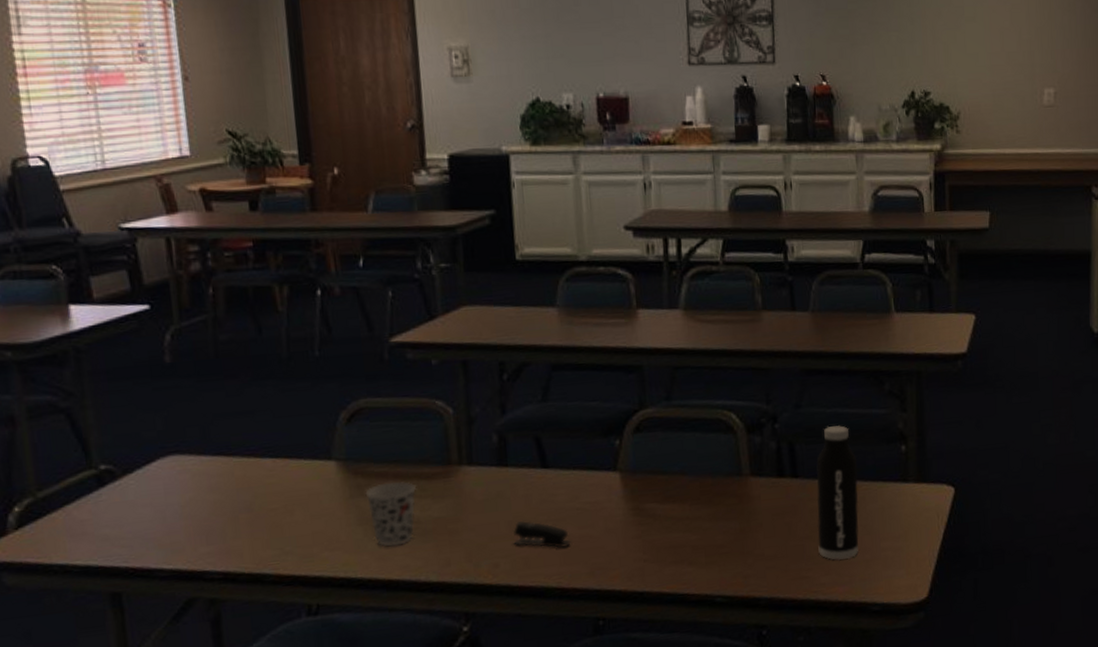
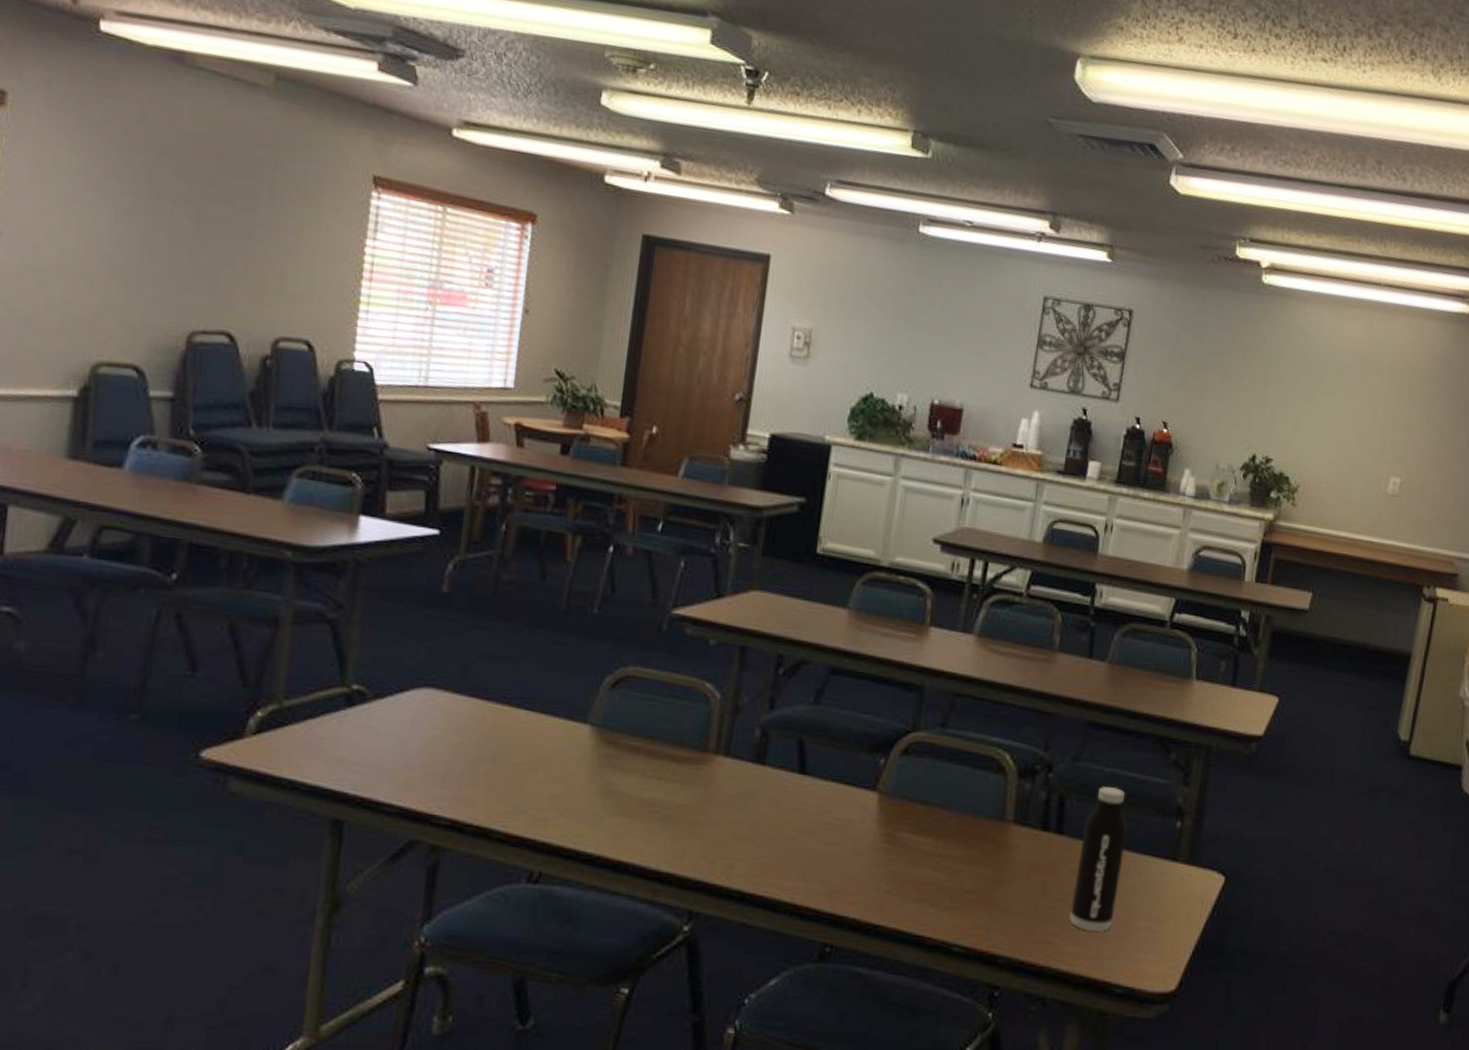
cup: present [365,481,417,547] -> none [612,758,668,827]
stapler: present [513,520,571,548] -> none [754,824,814,861]

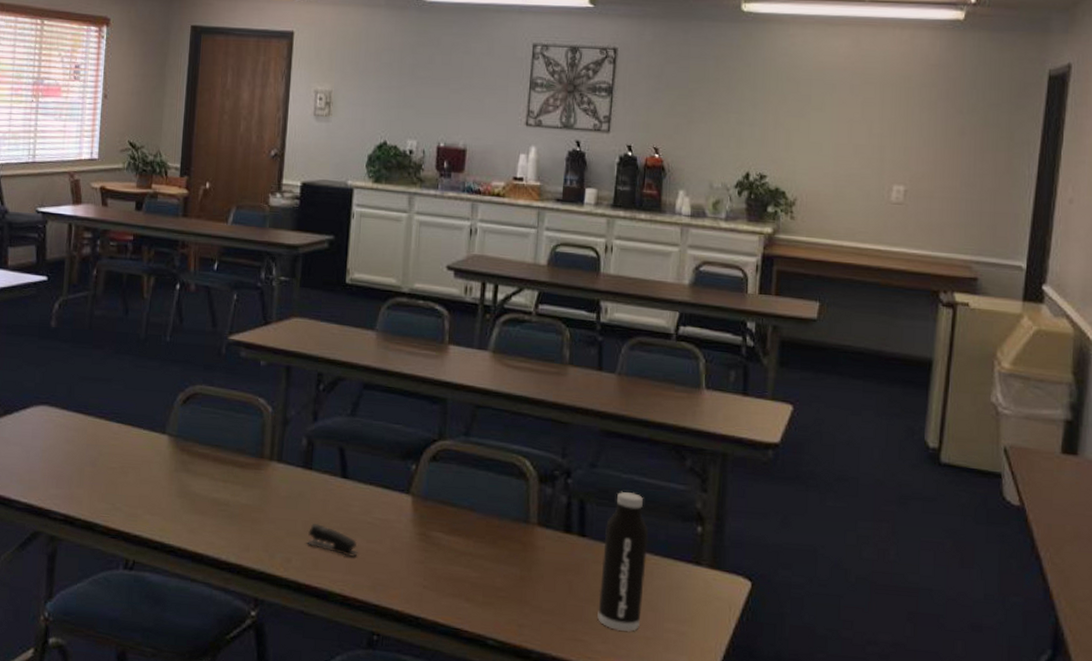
stapler: none [754,824,814,861] -> present [307,523,358,557]

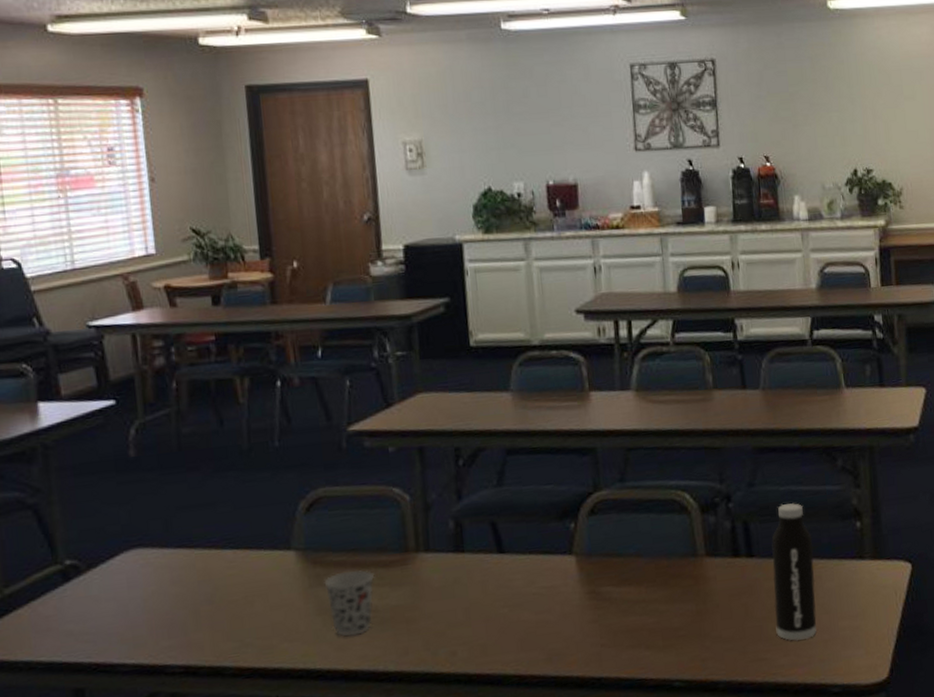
cup: none [187,463,232,523] -> present [324,569,375,637]
stapler: present [307,523,358,557] -> none [470,606,528,634]

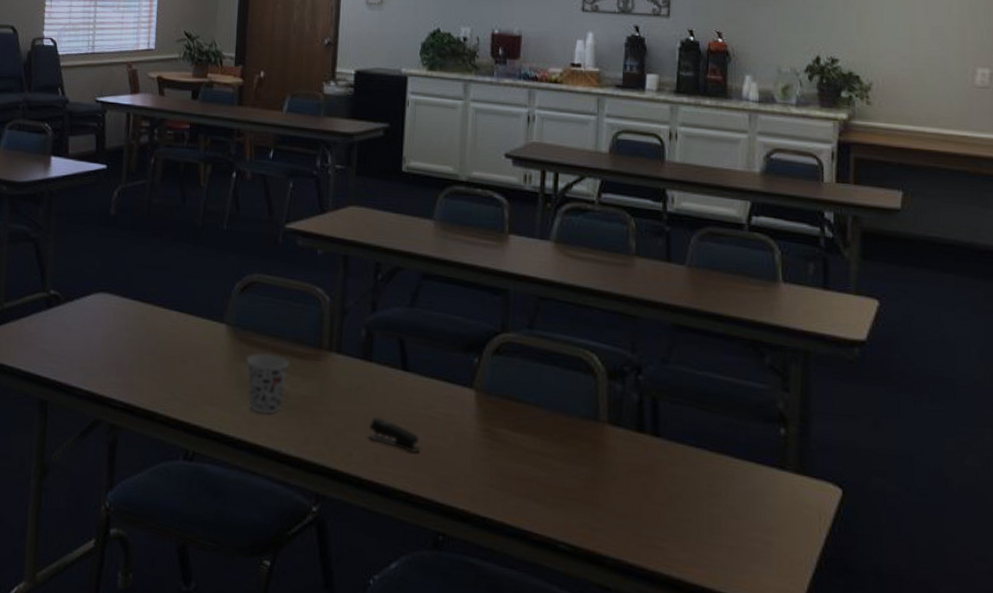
stapler: none [470,606,528,634] -> present [368,416,421,453]
water bottle: present [771,503,817,642] -> none [676,389,728,540]

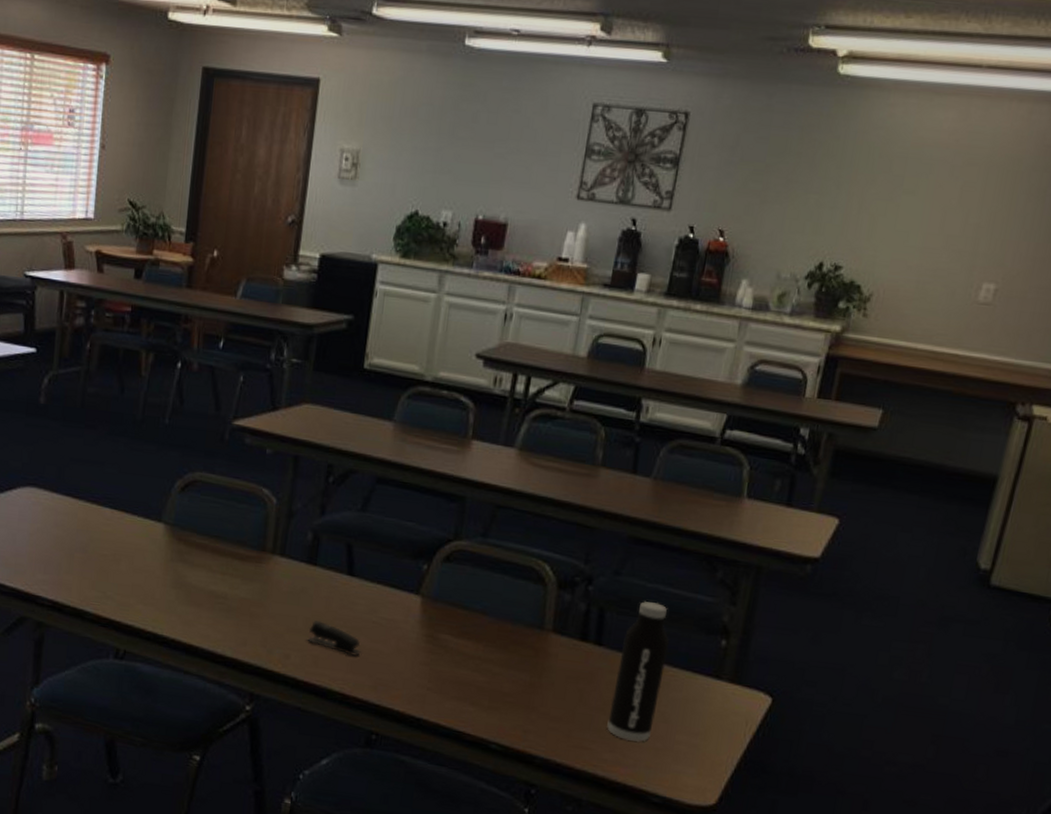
cup: present [246,353,290,415] -> none [184,554,231,616]
water bottle: none [676,389,728,540] -> present [607,600,670,743]

